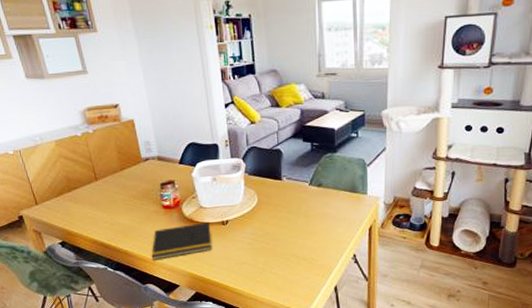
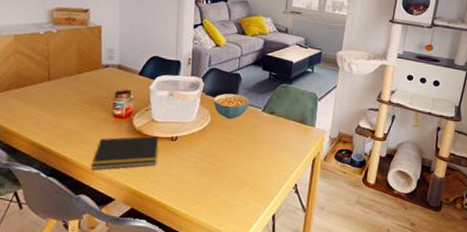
cereal bowl: none [257,170,295,196] -> present [213,93,250,119]

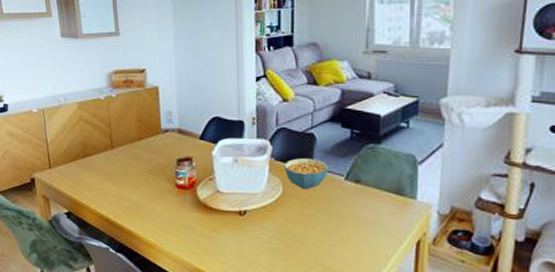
notepad: present [91,135,159,170] -> none [157,209,226,247]

